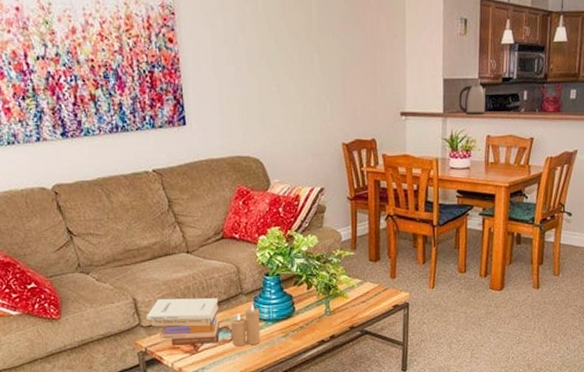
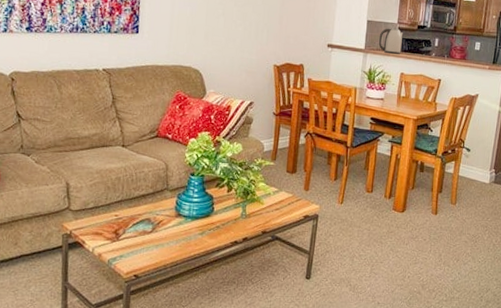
books: present [146,297,220,346] -> none [75,186,145,233]
candle: present [230,304,261,347] -> none [152,200,181,239]

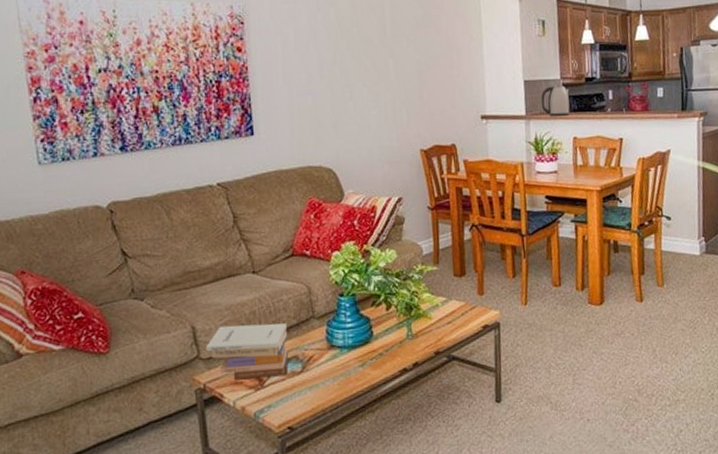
books: none [75,186,145,233] -> present [205,323,289,380]

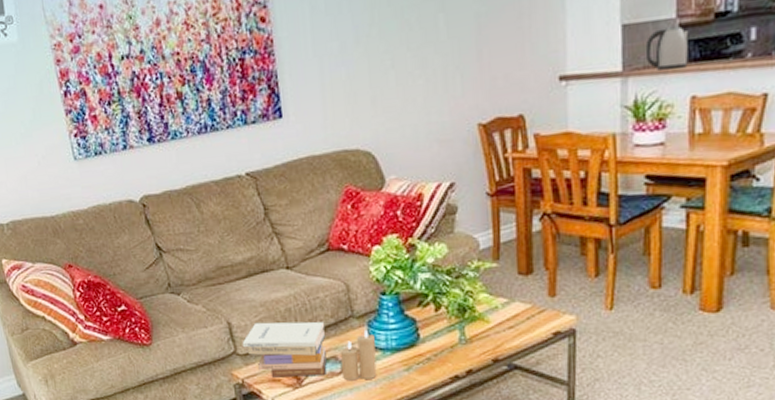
candle: none [301,328,335,380] -> present [340,329,377,381]

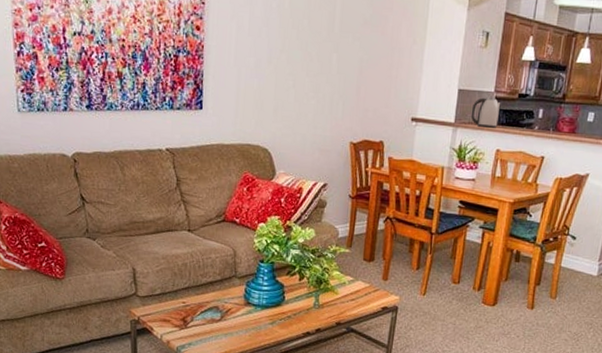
books: present [242,321,327,378] -> none [142,271,213,321]
candle: present [340,329,377,381] -> none [220,288,250,328]

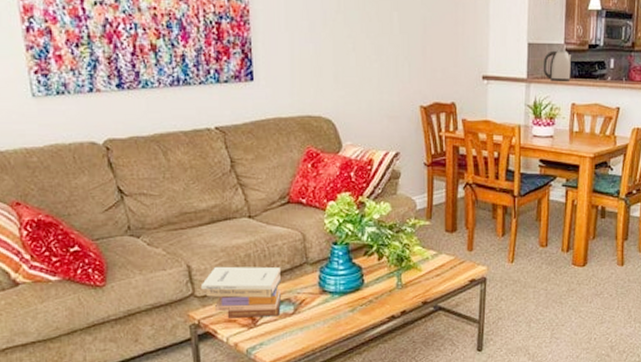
books: none [142,271,213,321] -> present [200,266,282,318]

